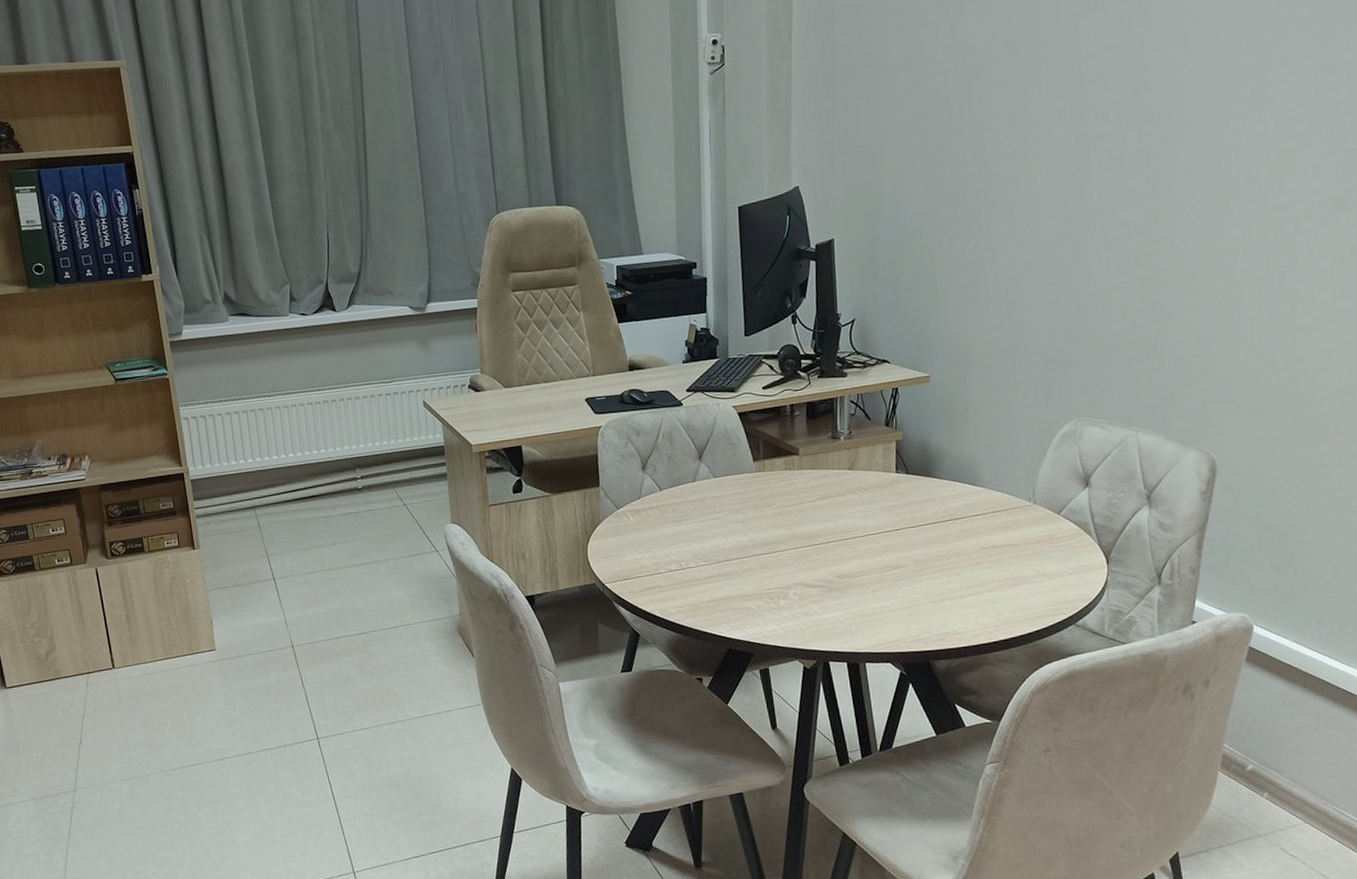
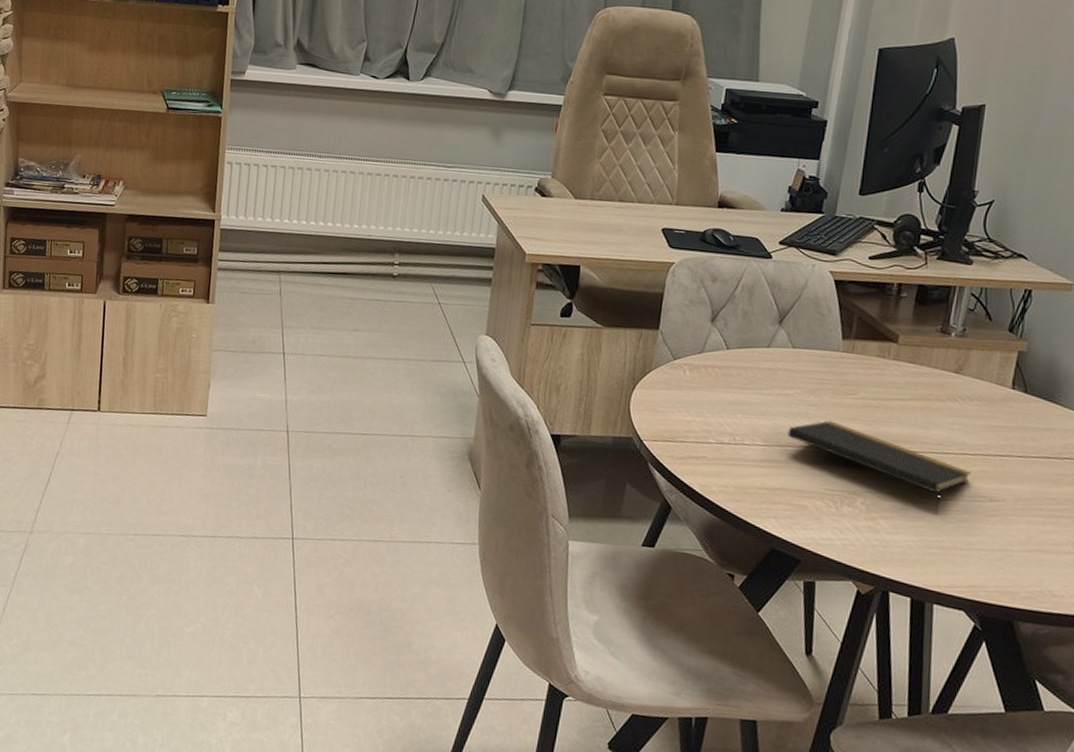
notepad: none [723,532,876,590] -> present [787,420,971,515]

